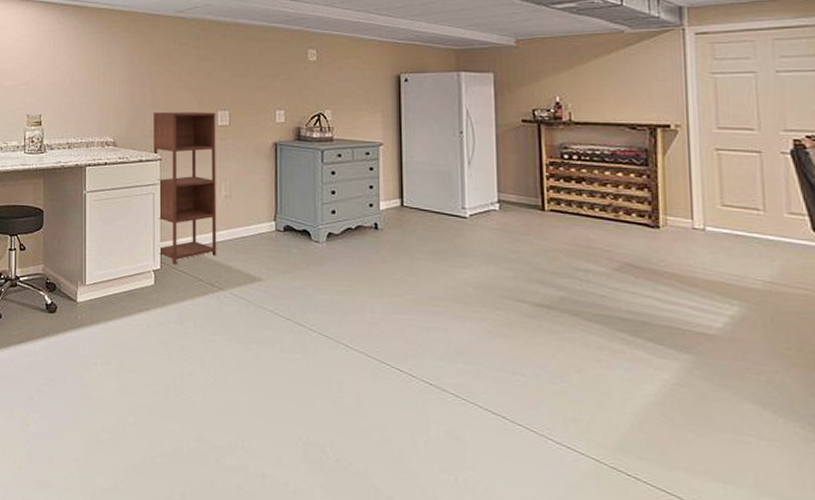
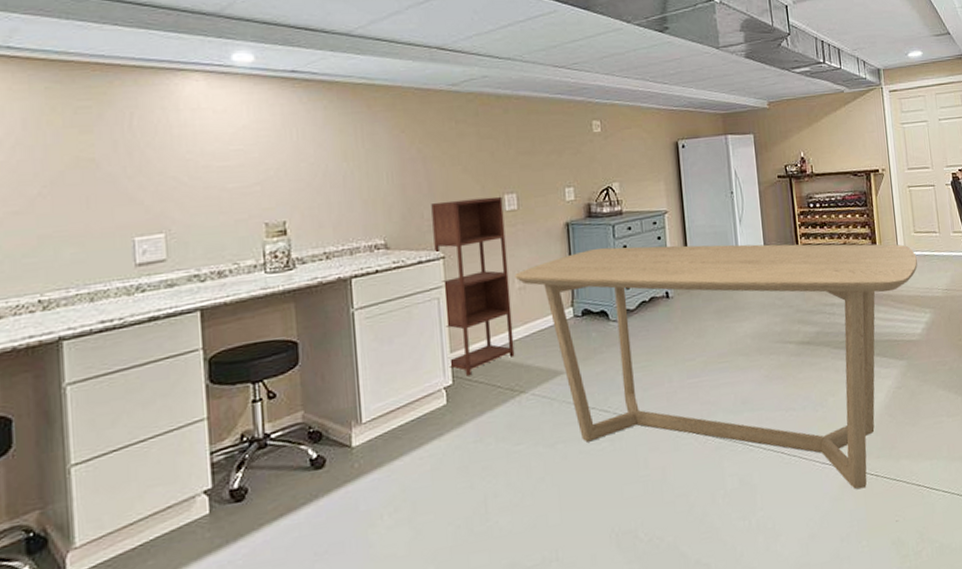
dining table: none [222,170,723,488] -> present [514,243,918,489]

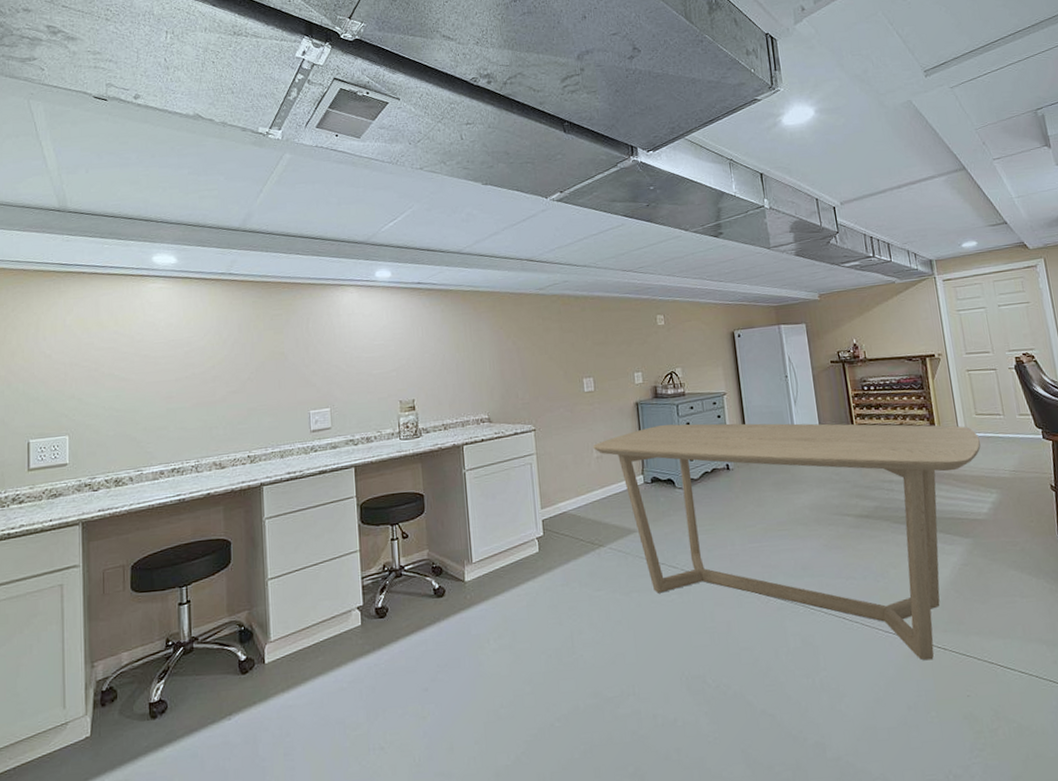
shelving unit: present [431,196,515,376] -> none [524,380,594,530]

